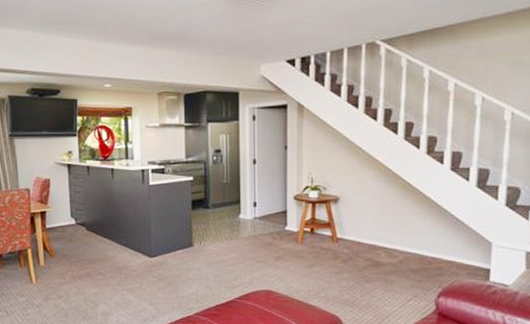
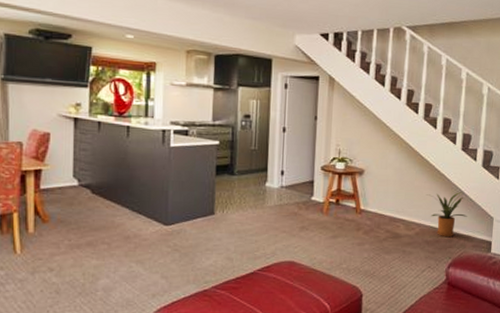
house plant: none [410,215,459,265] -> present [427,191,467,238]

